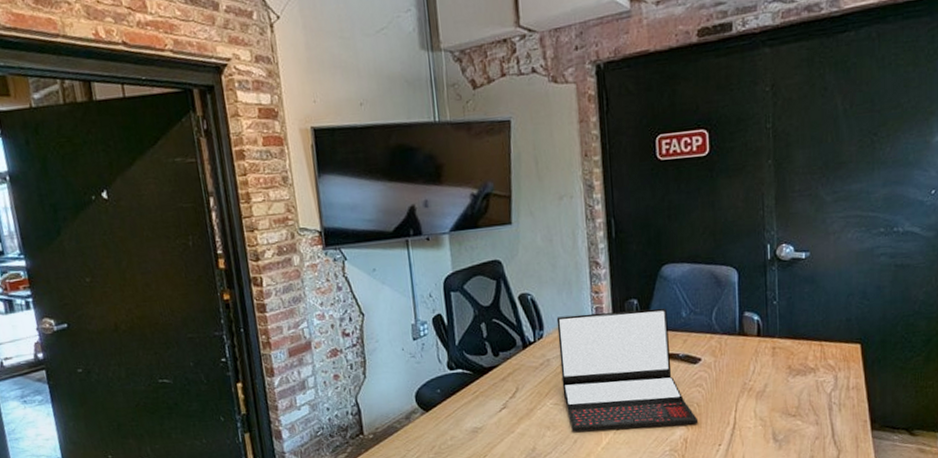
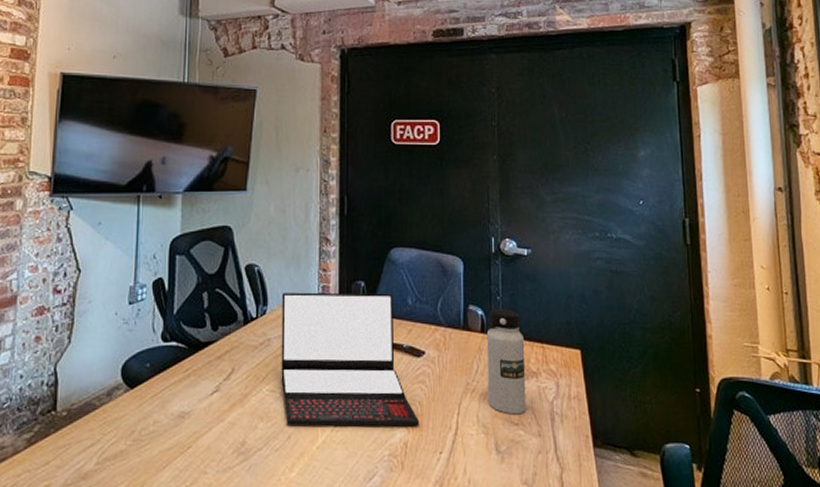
water bottle: none [763,312,804,408] -> present [486,308,526,415]

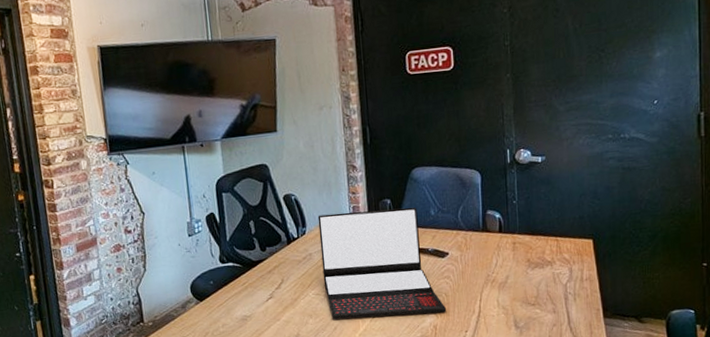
water bottle: present [486,308,526,415] -> none [504,210,542,298]

